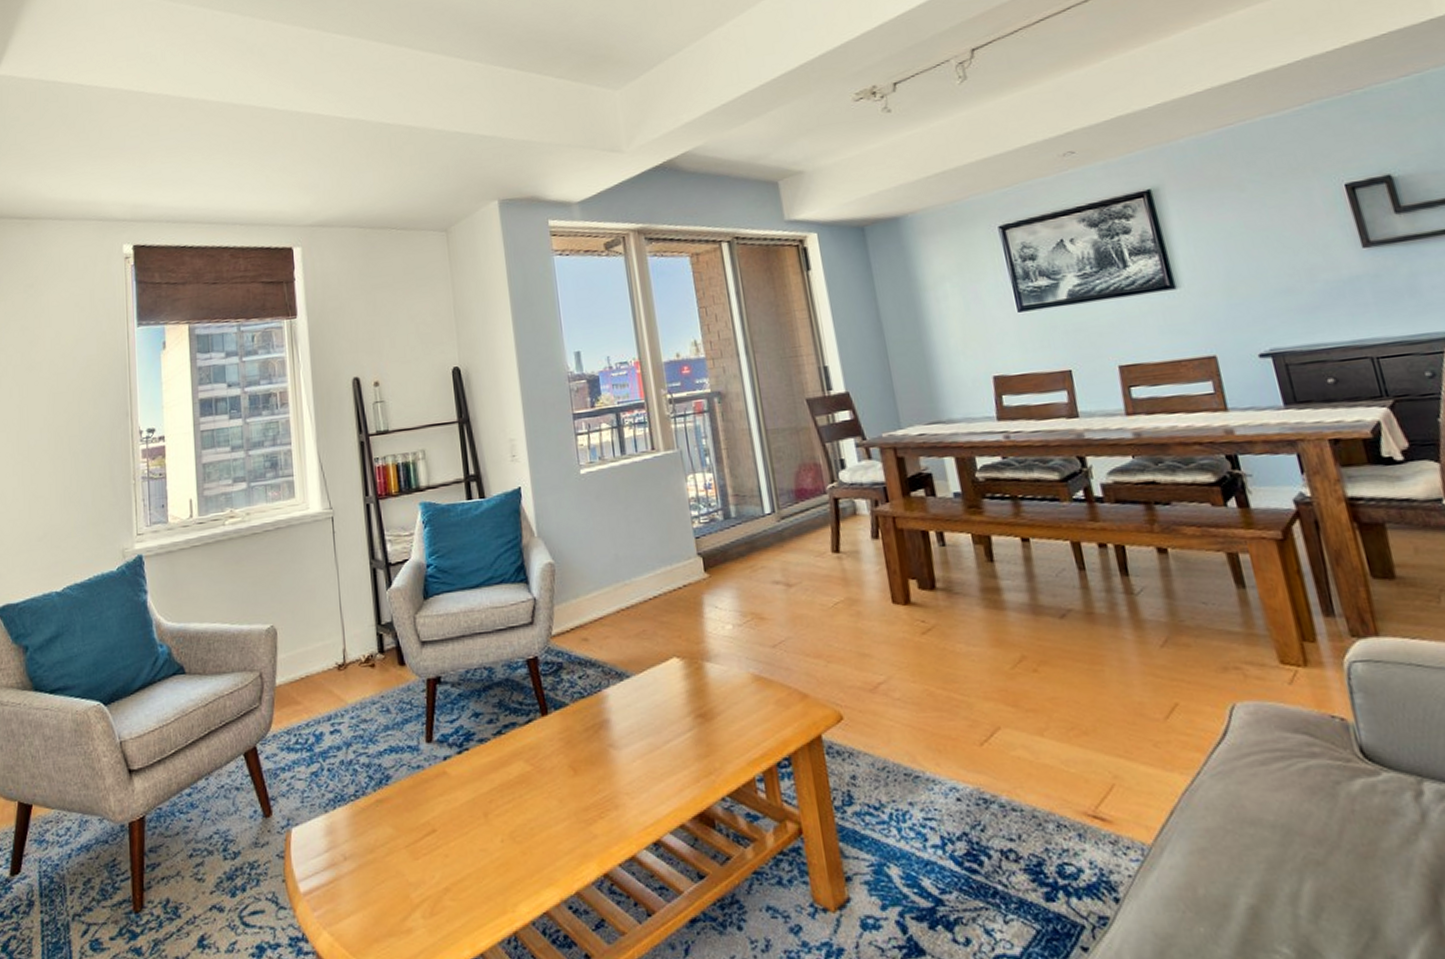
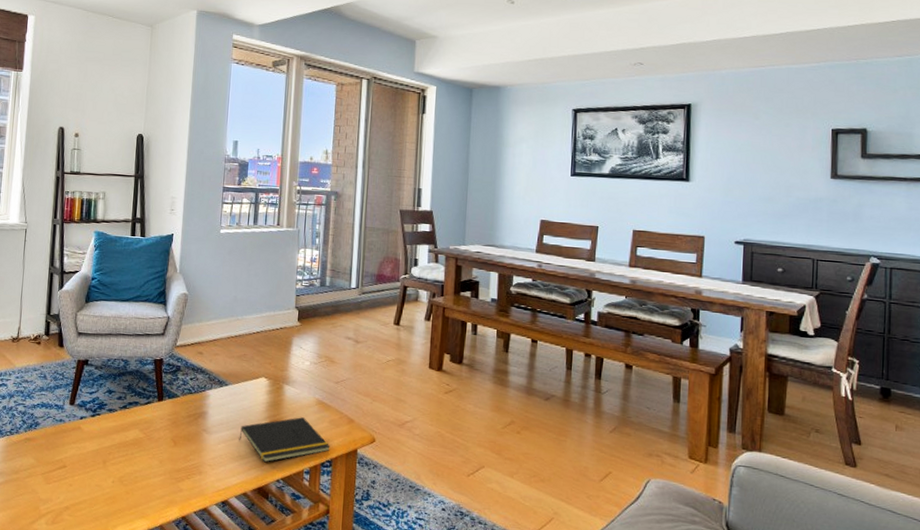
notepad: none [658,703,785,777] -> present [239,417,330,463]

